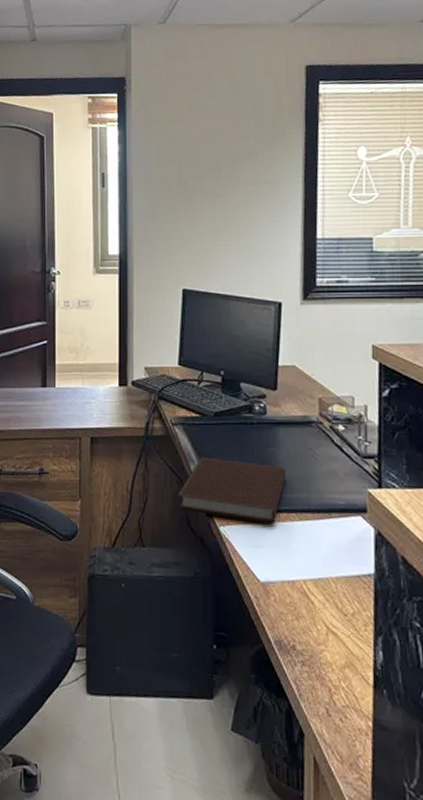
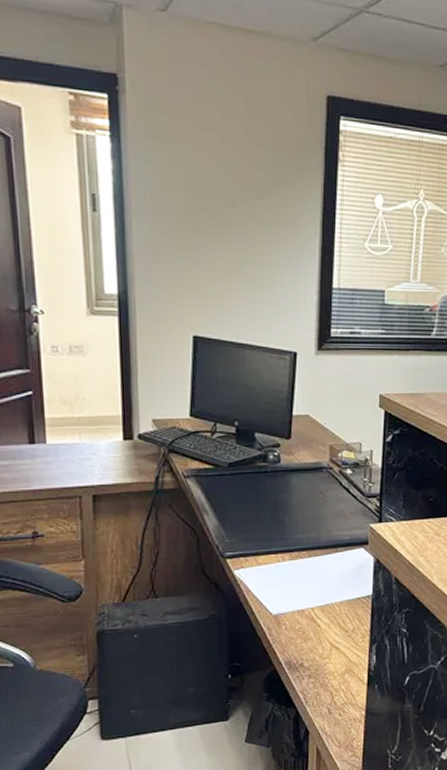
notebook: present [177,457,285,523] -> none [190,507,297,563]

